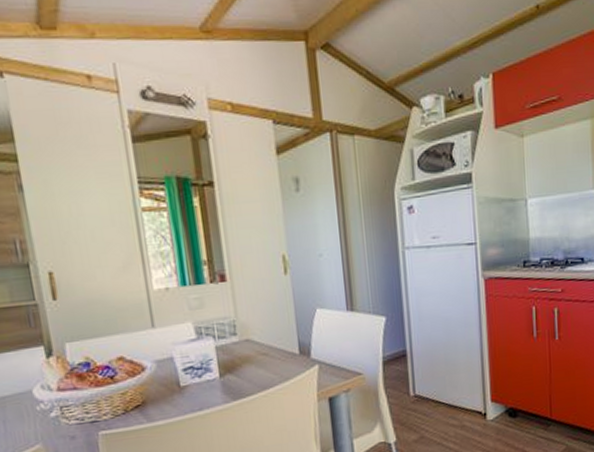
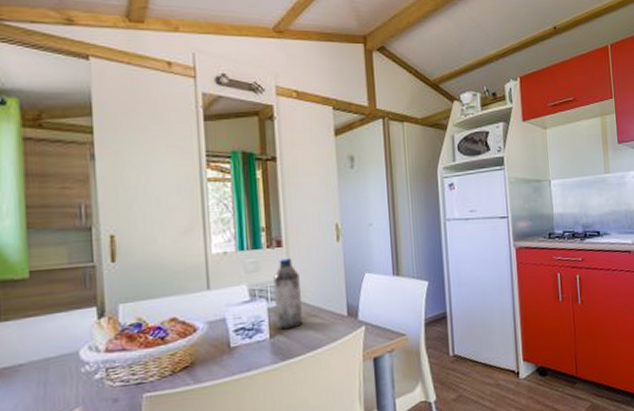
water bottle: none [219,293,252,369] -> present [273,258,302,330]

